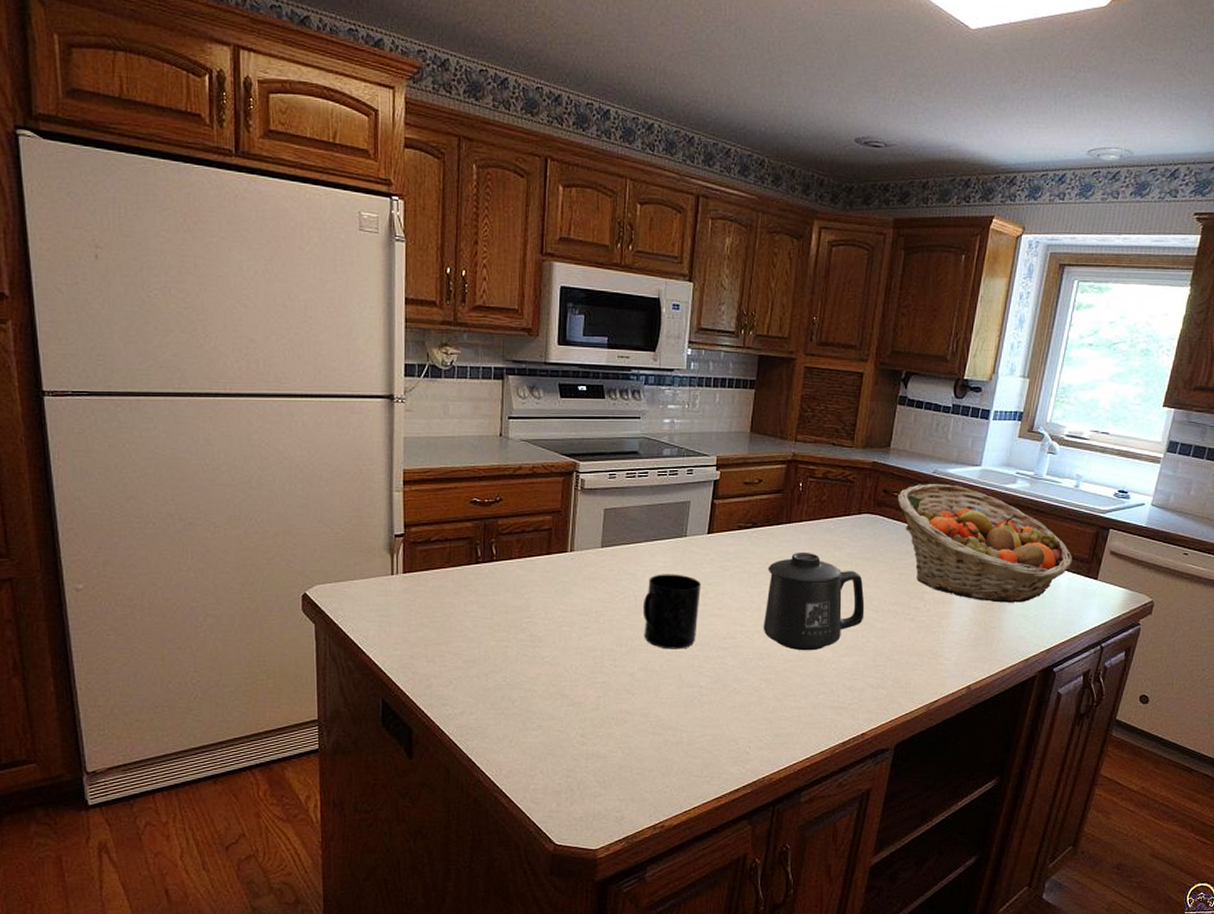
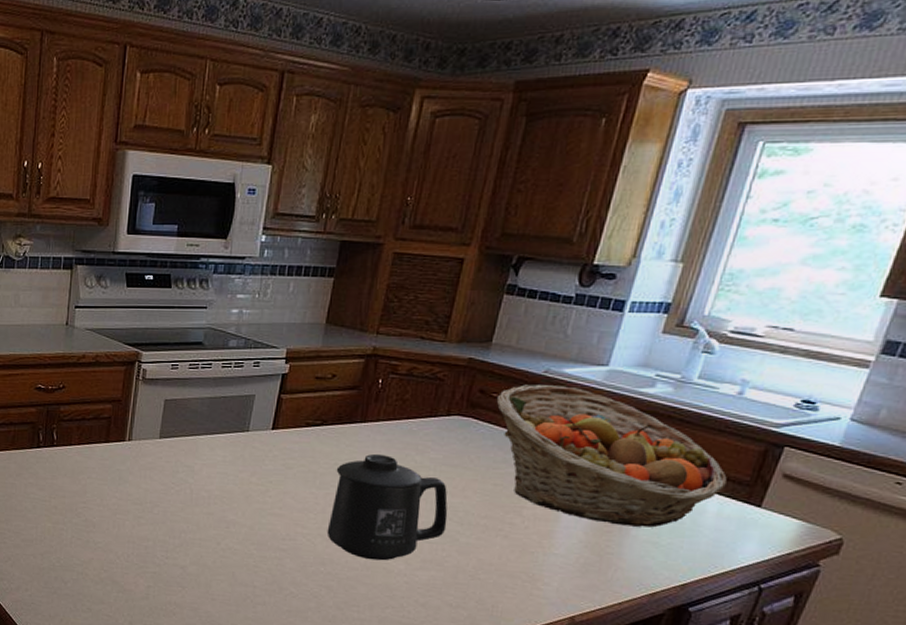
mug: present [642,574,701,649] -> none [198,468,261,547]

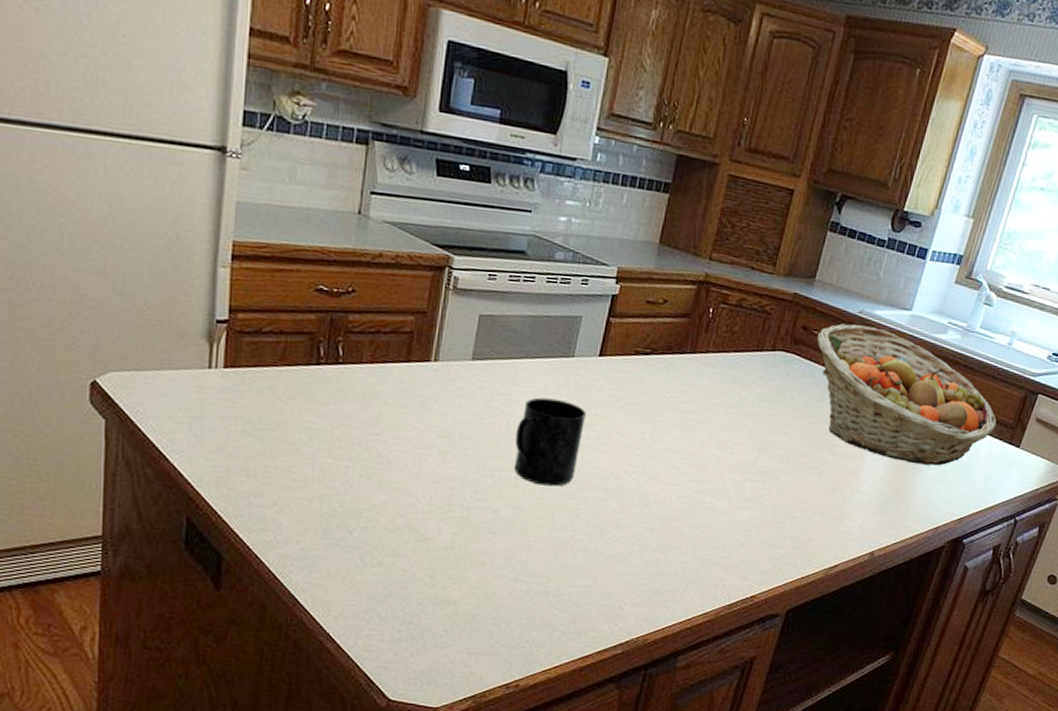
mug: none [198,468,261,547] -> present [514,397,586,487]
mug: present [327,453,448,561] -> none [652,387,770,500]

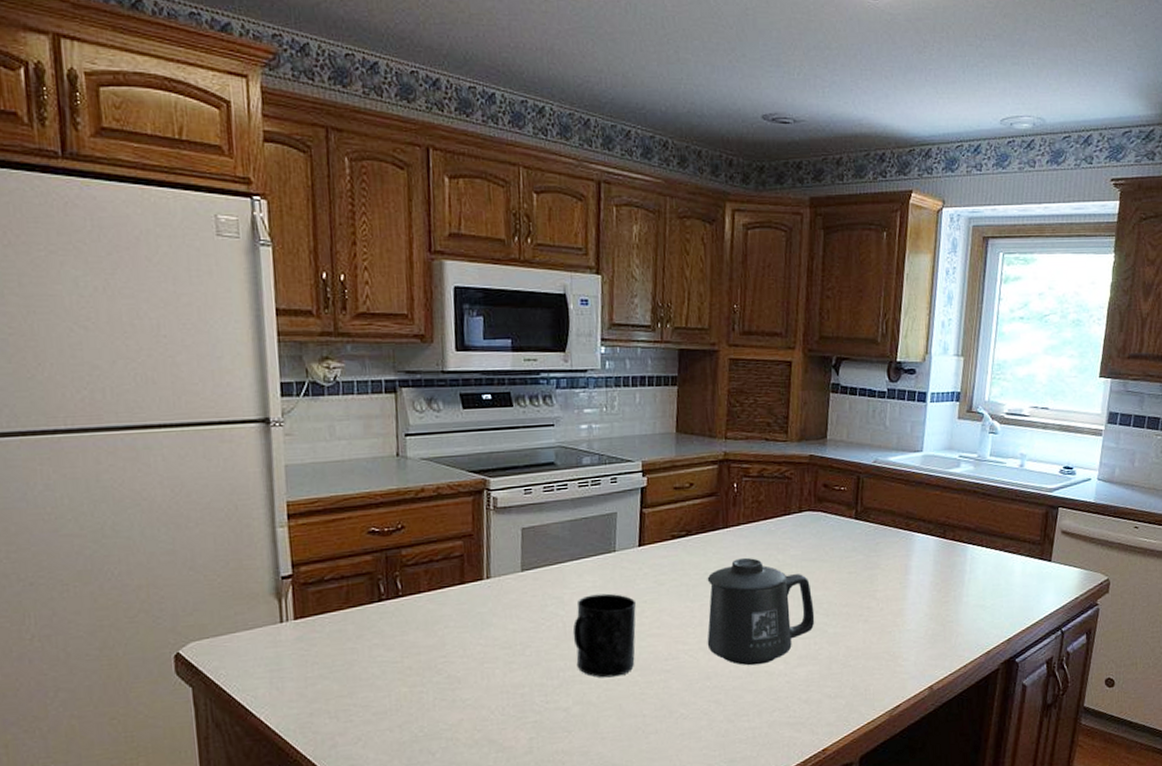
mug: none [652,387,770,500] -> present [707,557,815,666]
fruit basket: present [816,323,997,466] -> none [838,473,1024,595]

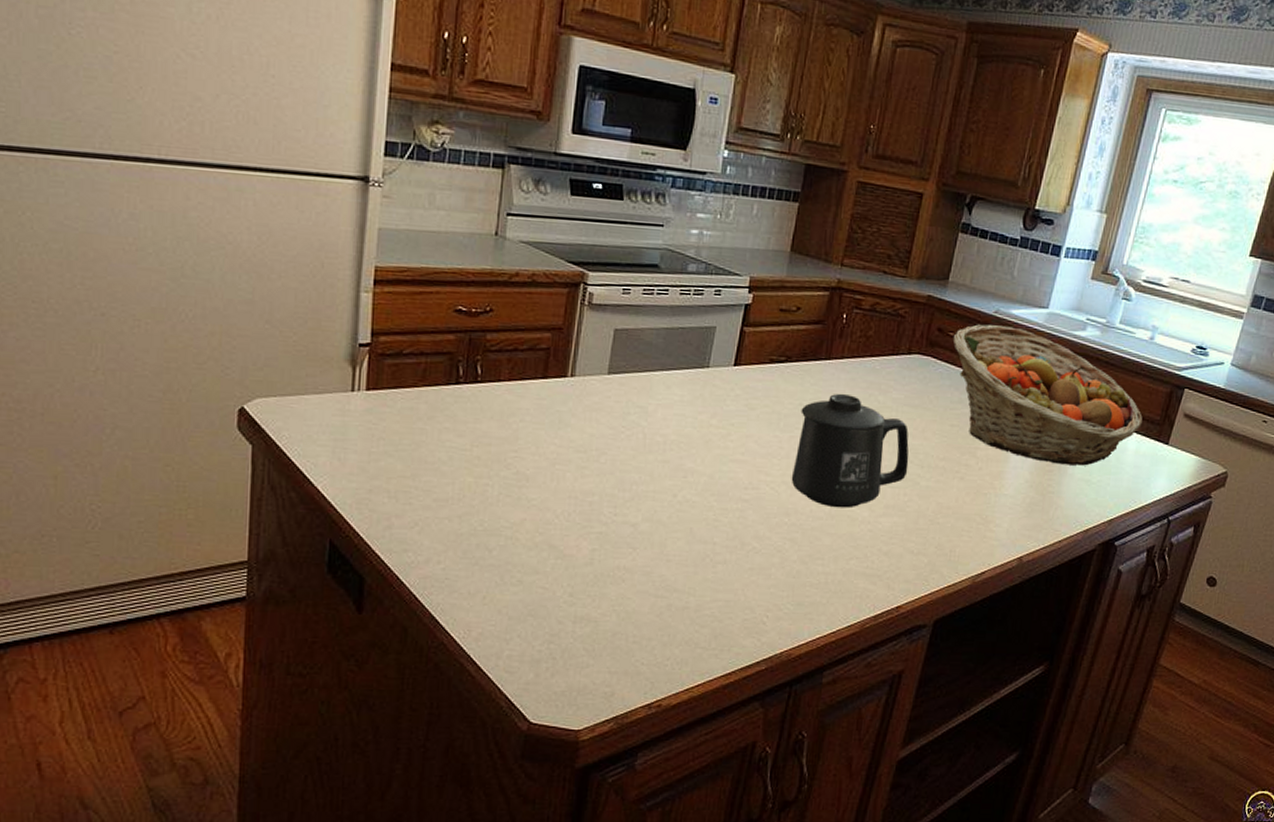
mug: present [572,593,636,678] -> none [651,409,722,499]
fruit basket: none [838,473,1024,595] -> present [952,324,1143,466]

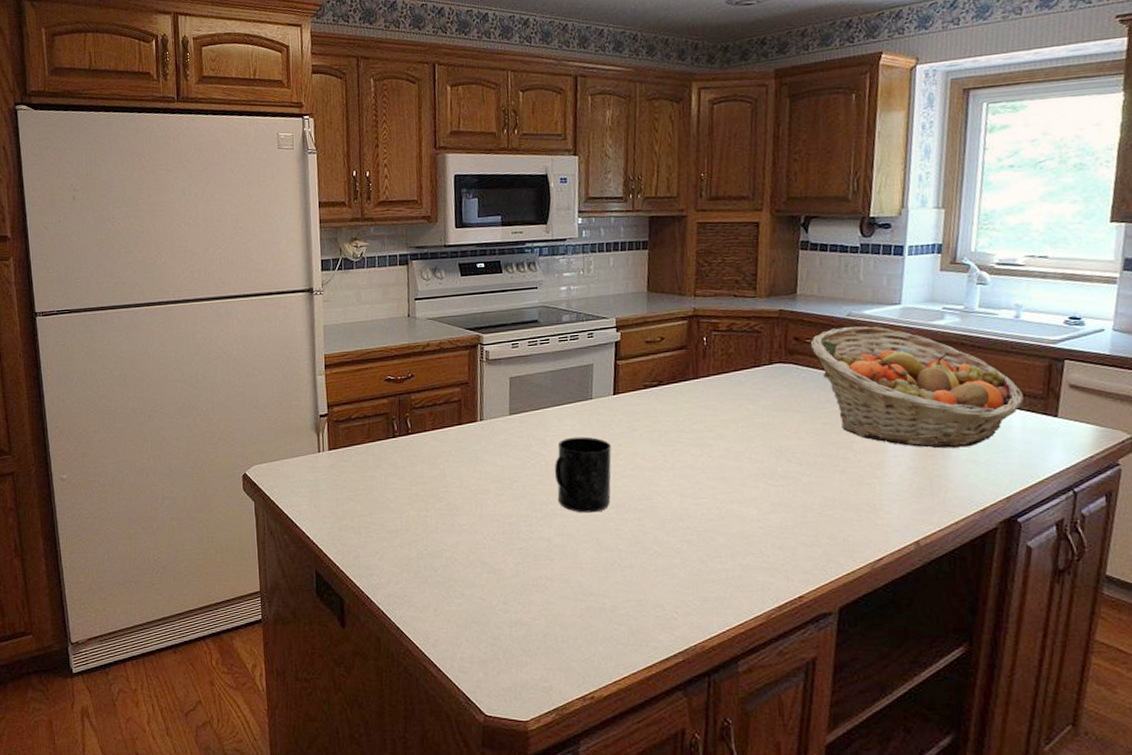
mug: none [651,409,722,499] -> present [554,436,612,513]
mug: present [791,393,909,508] -> none [678,406,788,510]

